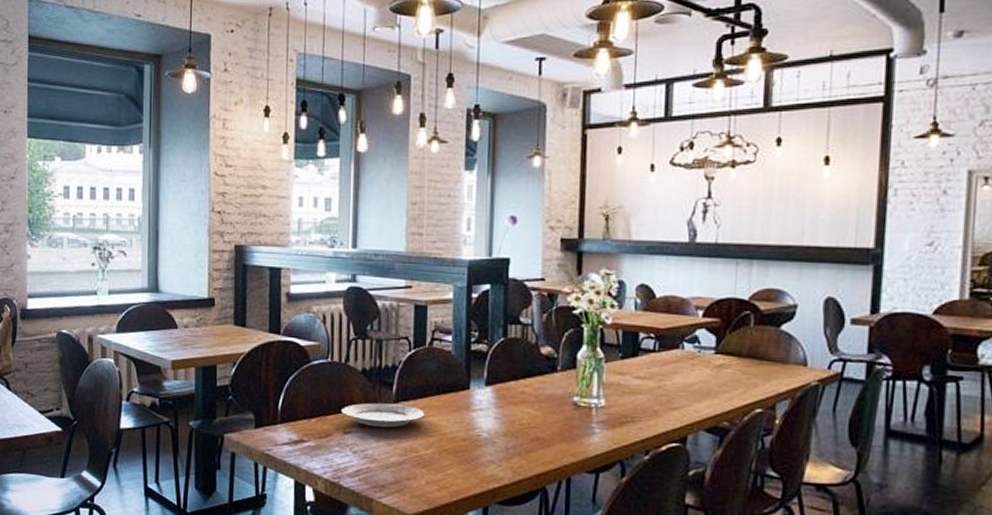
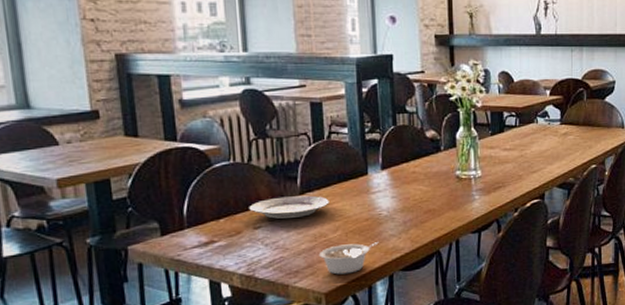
legume: none [407,463,475,498] -> present [318,242,379,275]

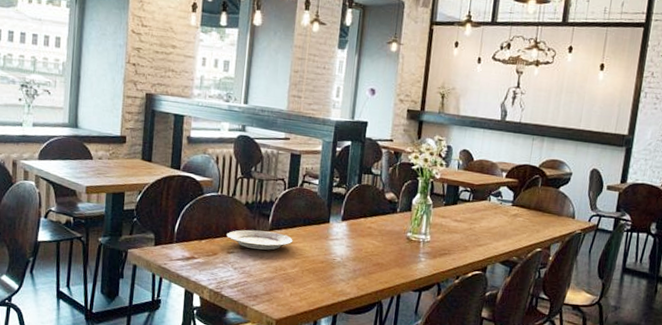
legume: present [318,242,379,275] -> none [276,280,329,307]

